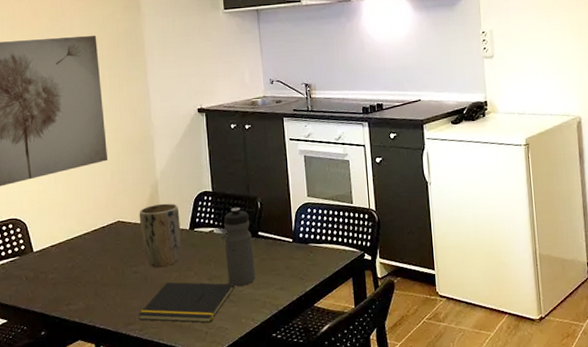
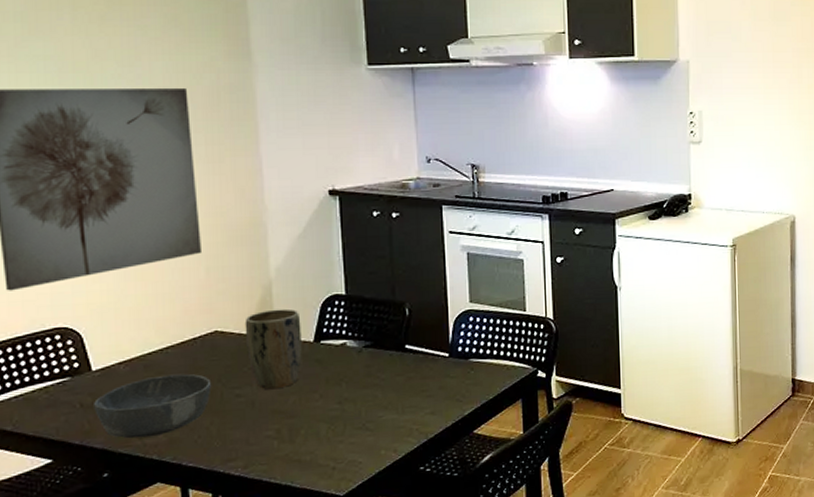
bowl: none [35,254,116,305] -> present [94,373,212,439]
notepad: present [138,282,235,323] -> none [242,407,373,457]
water bottle: present [224,207,256,286] -> none [360,315,400,411]

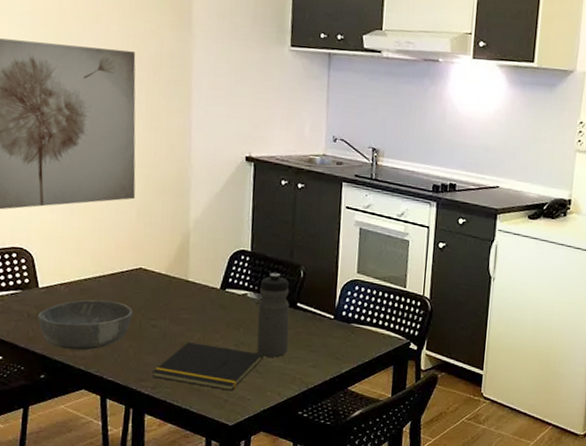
notepad: none [242,407,373,457] -> present [152,342,264,391]
plant pot: present [244,308,302,390] -> none [164,255,211,326]
water bottle: none [360,315,400,411] -> present [257,273,290,358]

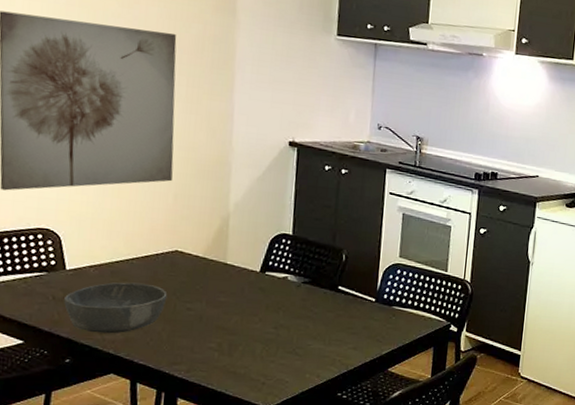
notepad: present [152,342,264,391] -> none [186,325,303,374]
water bottle: present [257,273,290,358] -> none [296,256,331,340]

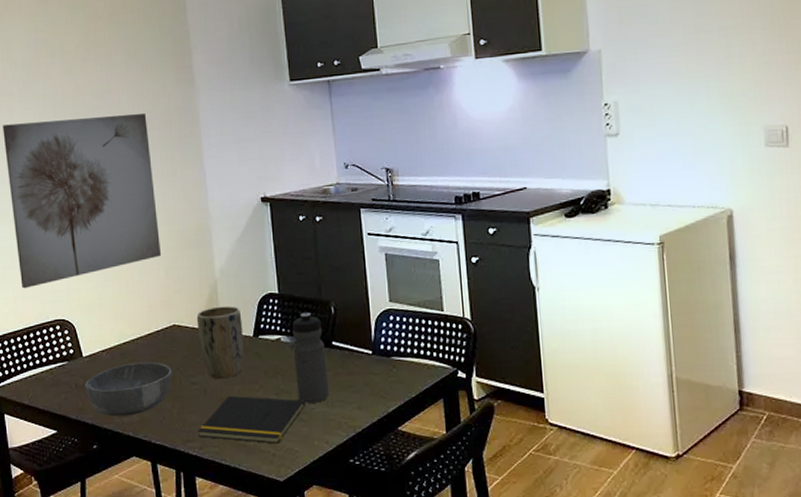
notepad: none [186,325,303,374] -> present [197,396,306,444]
plant pot: none [201,238,251,308] -> present [196,306,244,379]
water bottle: none [296,256,331,340] -> present [292,312,329,403]

